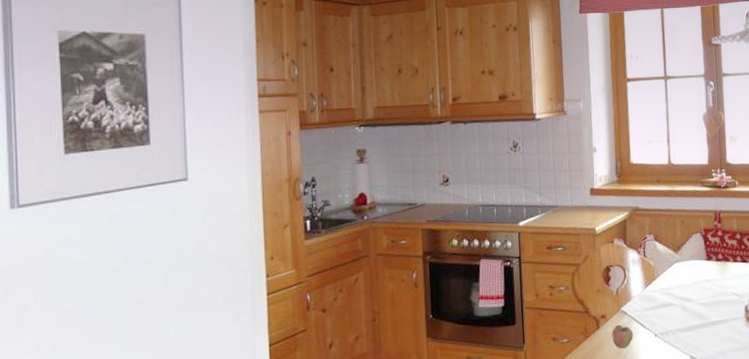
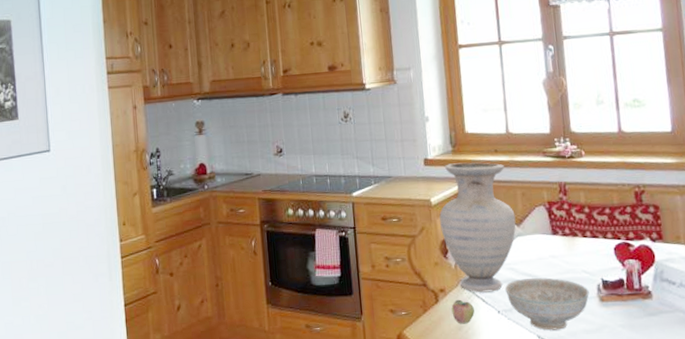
vase: none [603,192,675,318] -> present [439,162,516,293]
decorative bowl: none [662,301,738,351] -> present [505,277,589,330]

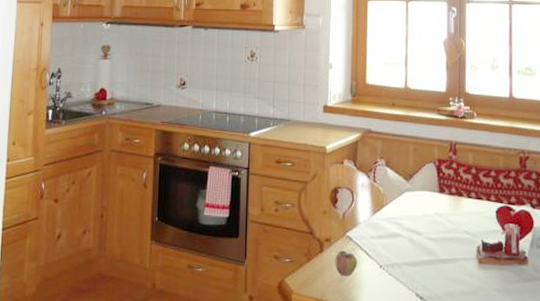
vase: present [439,162,516,293] -> none [333,113,406,246]
decorative bowl: present [505,277,589,330] -> none [389,235,469,289]

